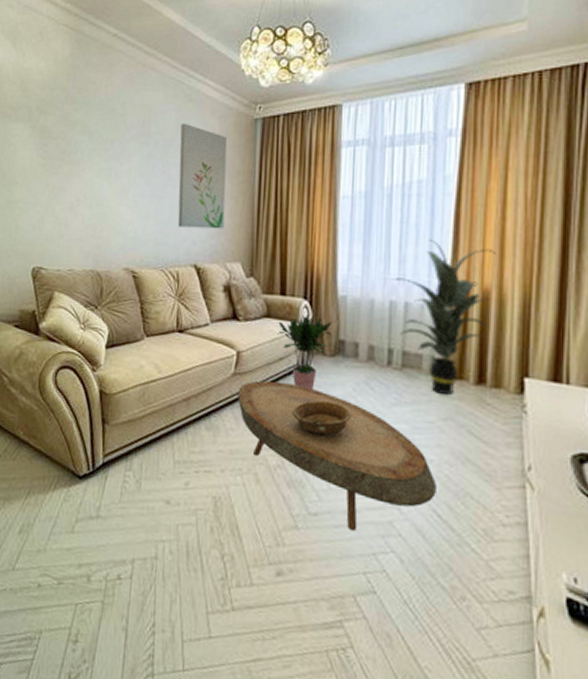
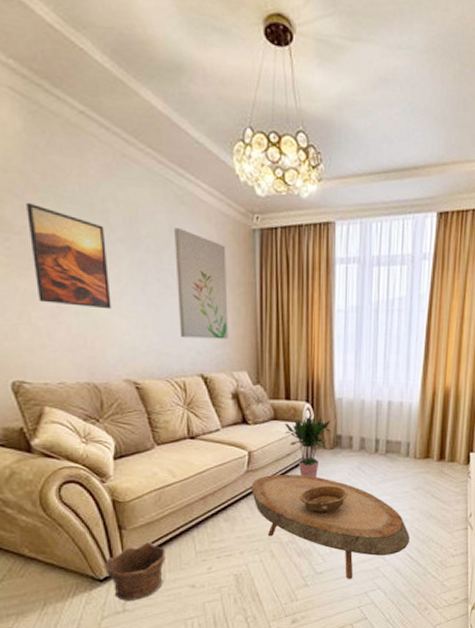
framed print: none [62,112,122,202] -> present [26,202,112,310]
clay pot: none [84,440,144,507] -> present [104,541,166,602]
indoor plant: present [391,238,497,396] -> none [378,348,456,471]

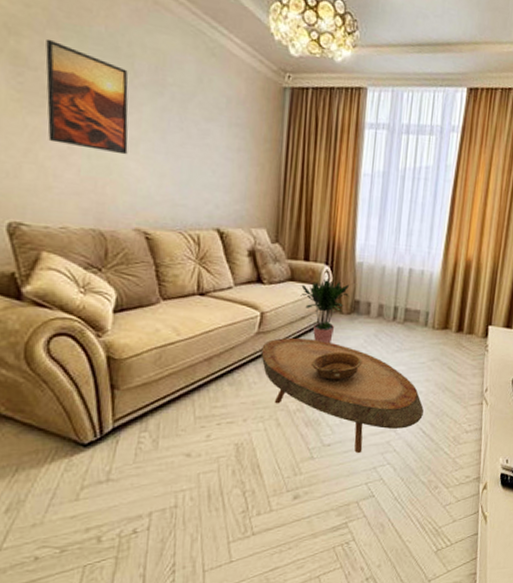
clay pot: present [104,541,166,602] -> none [89,403,161,470]
wall art: present [174,227,228,340] -> none [198,78,255,195]

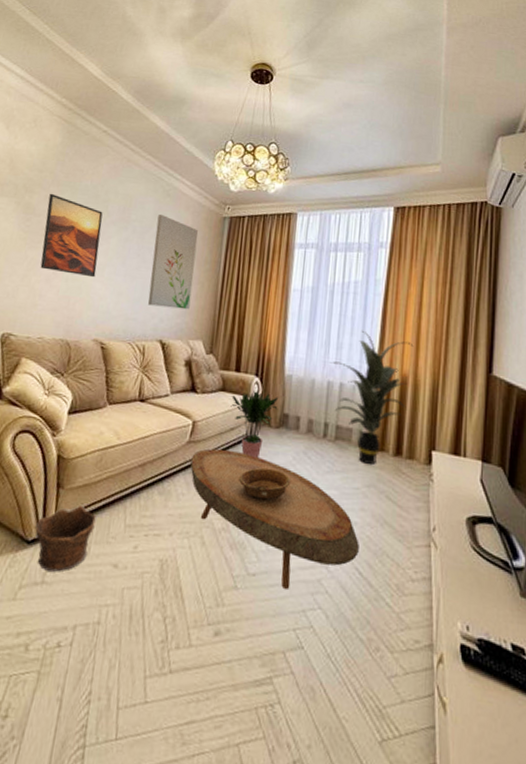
clay pot: none [89,403,161,470] -> present [34,504,96,573]
wall art: none [198,78,255,195] -> present [148,213,199,310]
indoor plant: none [400,216,479,342] -> present [330,330,414,466]

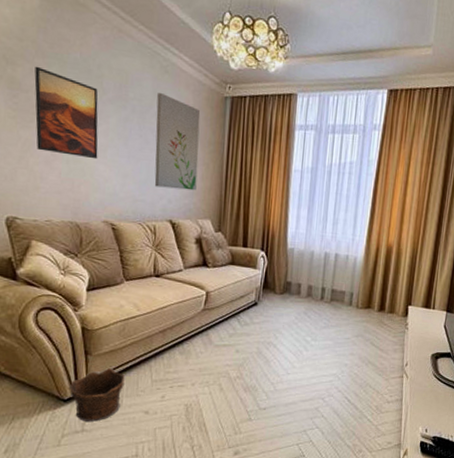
coffee table: present [190,448,359,589] -> none [206,314,349,417]
potted plant: present [230,390,279,458] -> none [240,262,283,319]
decorative bowl: present [239,467,291,501] -> none [250,327,294,353]
indoor plant: present [330,330,414,466] -> none [327,207,399,320]

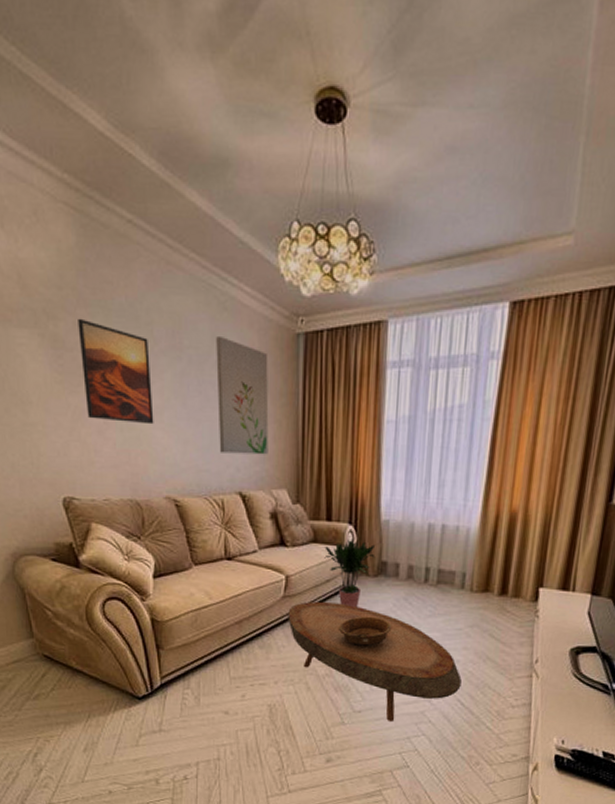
clay pot: present [68,367,125,423] -> none [142,662,200,722]
coffee table: none [206,314,349,417] -> present [288,601,462,721]
potted plant: none [240,262,283,319] -> present [324,539,376,607]
decorative bowl: none [250,327,294,353] -> present [339,616,392,647]

